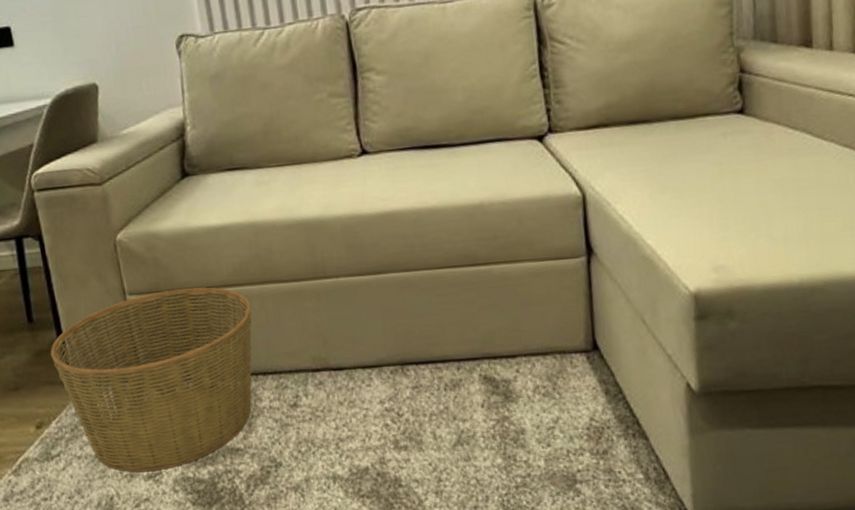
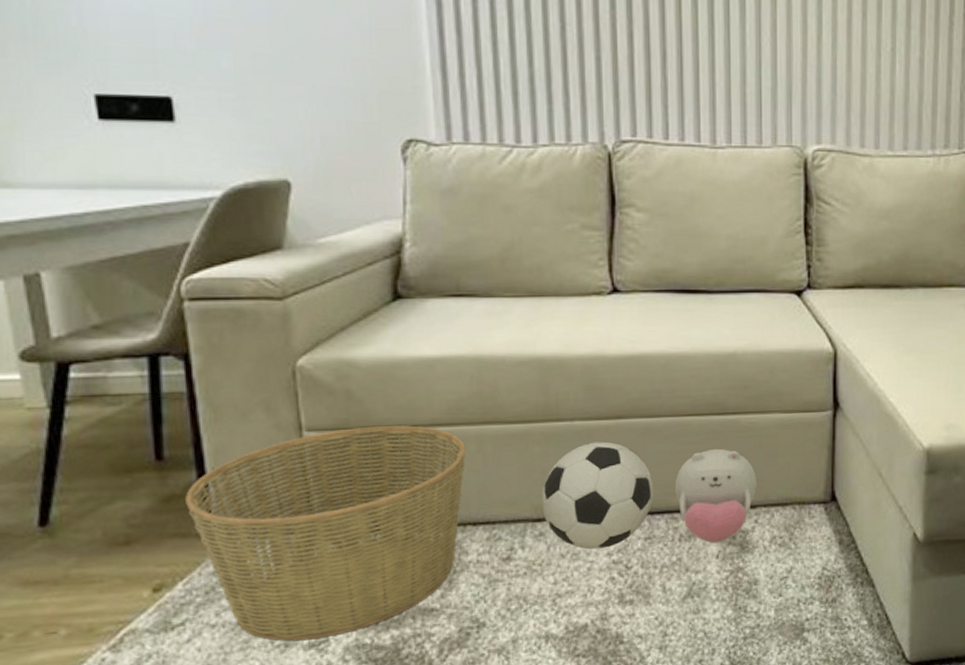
soccer ball: none [317,296,417,398] -> present [541,441,654,550]
plush toy: none [435,299,515,393] -> present [675,448,756,544]

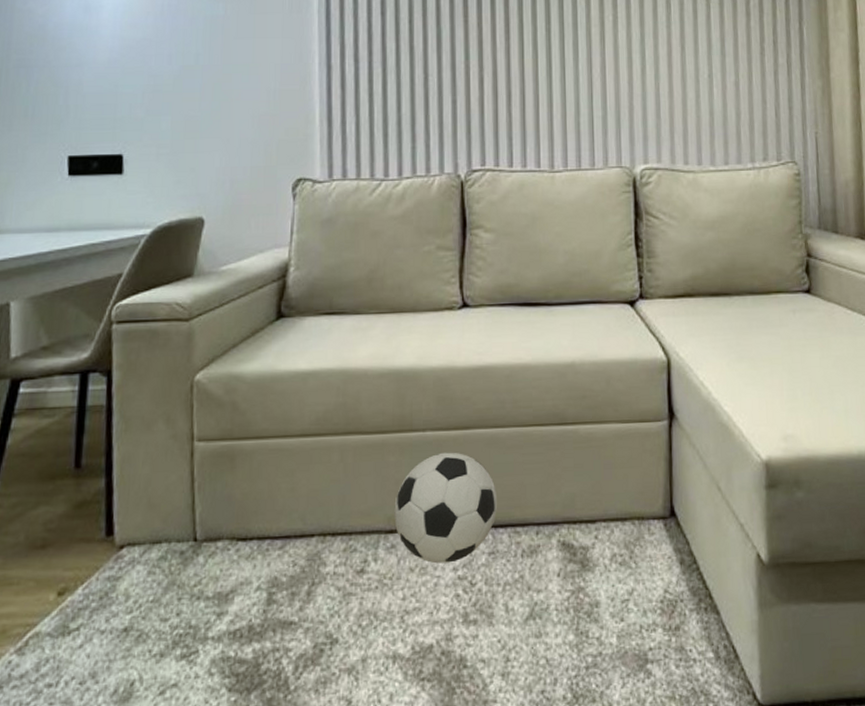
basket: present [185,425,467,641] -> none [93,435,330,651]
plush toy: present [675,448,756,544] -> none [518,459,596,560]

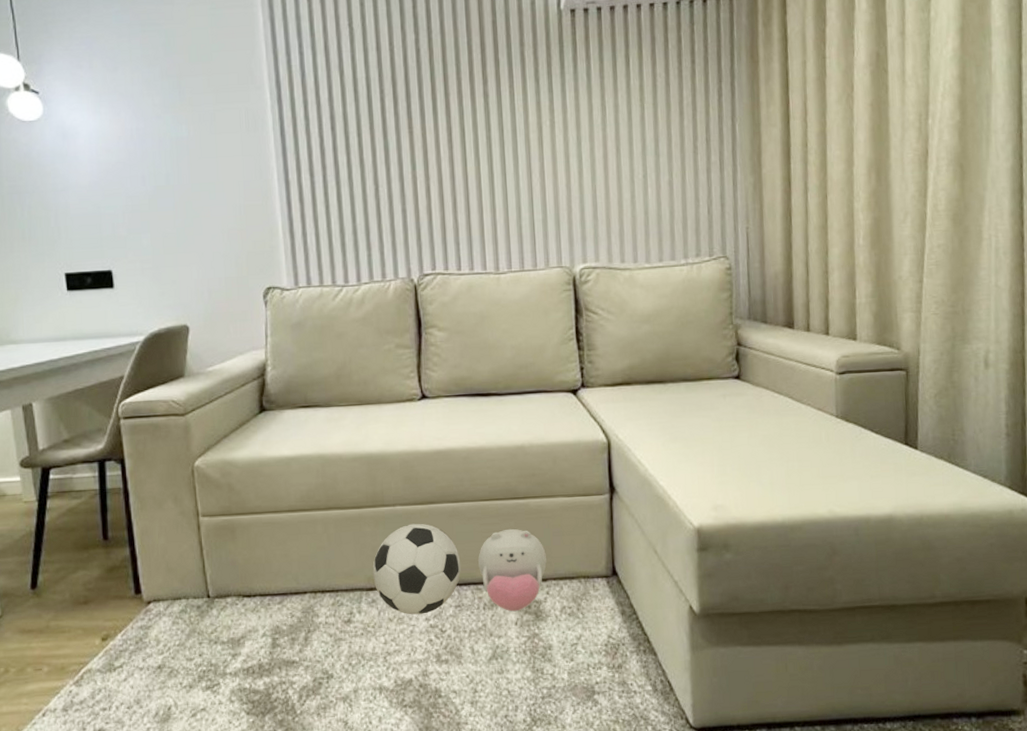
plush toy: none [518,459,596,560] -> present [478,528,547,612]

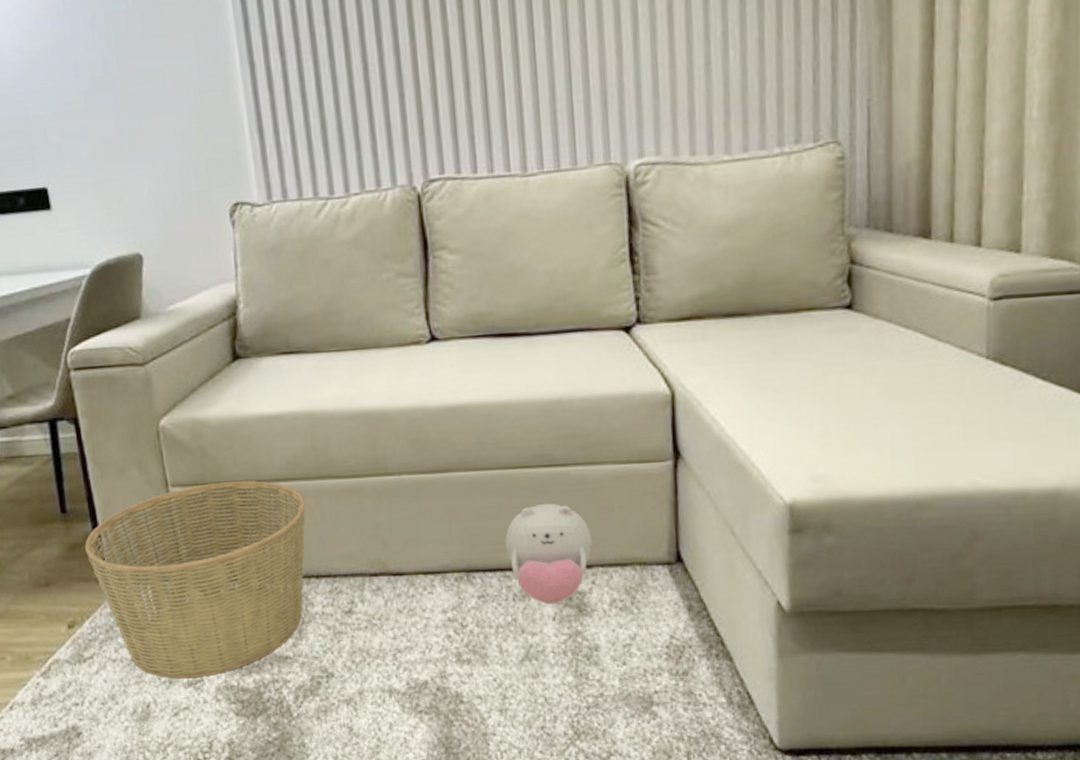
basket: none [122,511,316,684] -> present [85,480,306,679]
soccer ball: present [372,523,461,615] -> none [376,496,485,606]

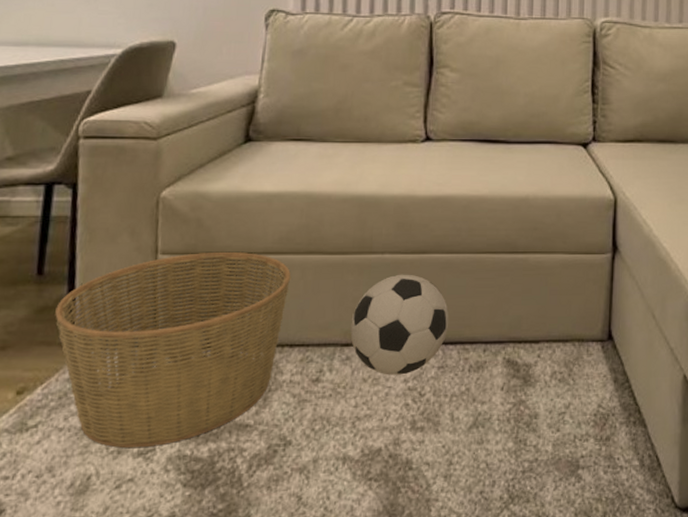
soccer ball: none [376,496,485,606] -> present [350,274,449,375]
plush toy: present [505,503,592,605] -> none [468,284,541,376]

